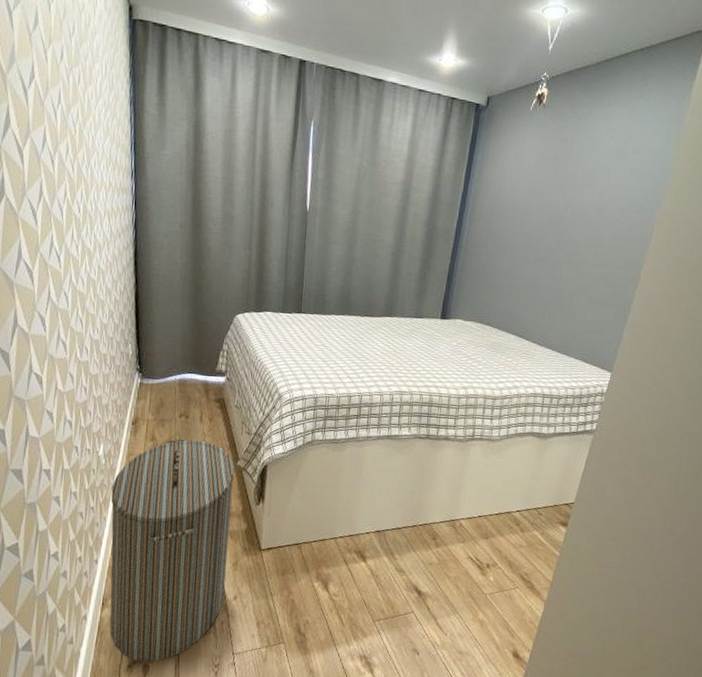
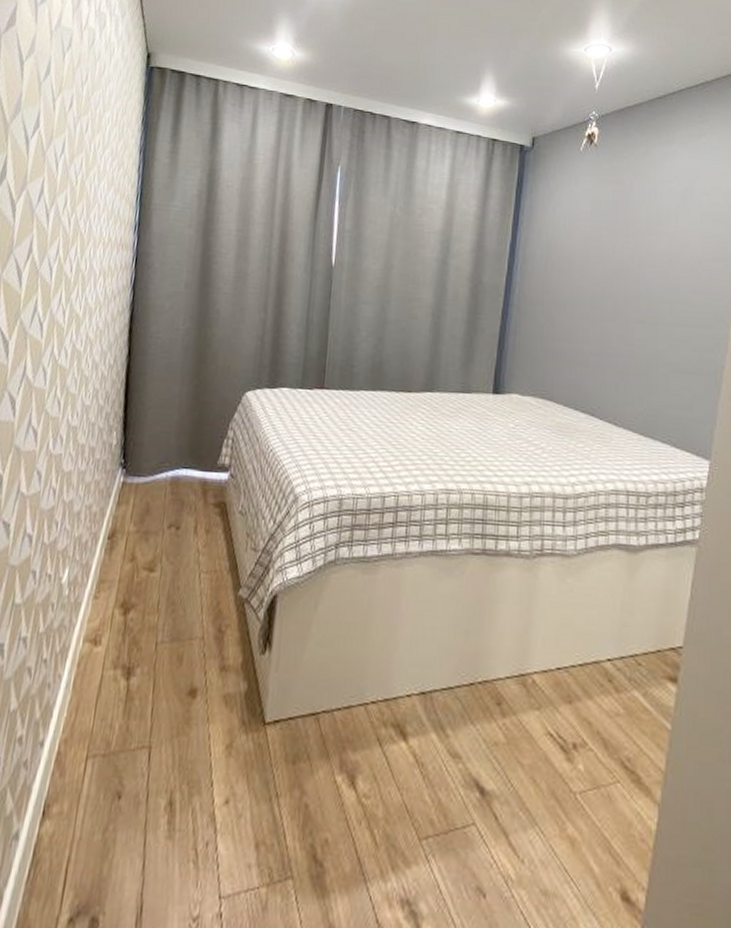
laundry hamper: present [110,438,235,662] -> none [48,558,236,913]

